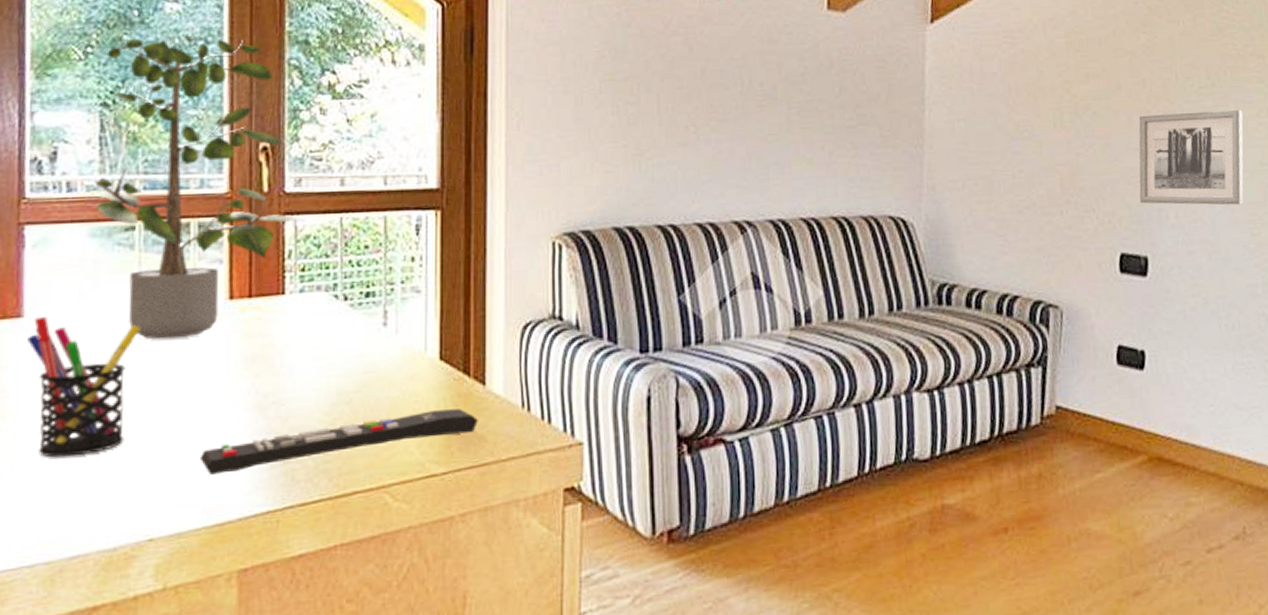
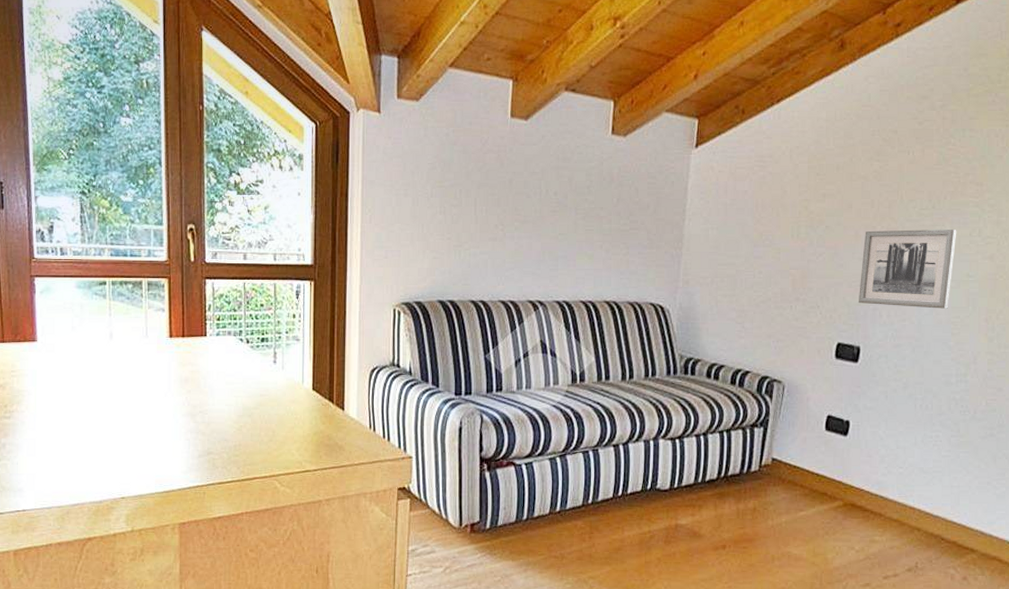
pen holder: present [27,316,140,458] -> none [40,341,112,438]
potted plant: present [89,34,305,340] -> none [75,140,219,363]
remote control: present [199,409,478,475] -> none [152,425,339,458]

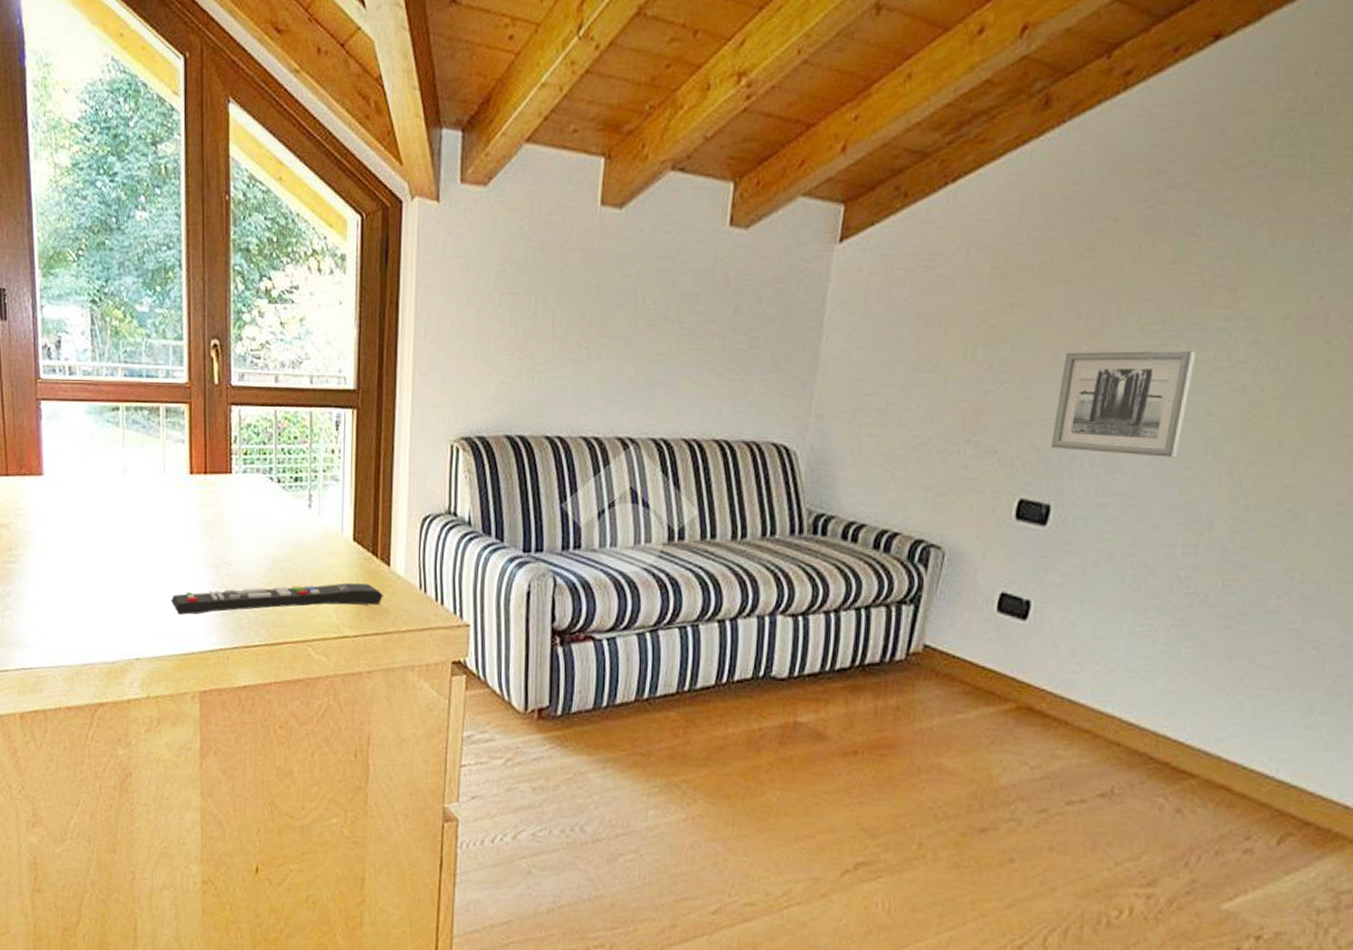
remote control: none [152,425,339,458] -> present [170,583,383,615]

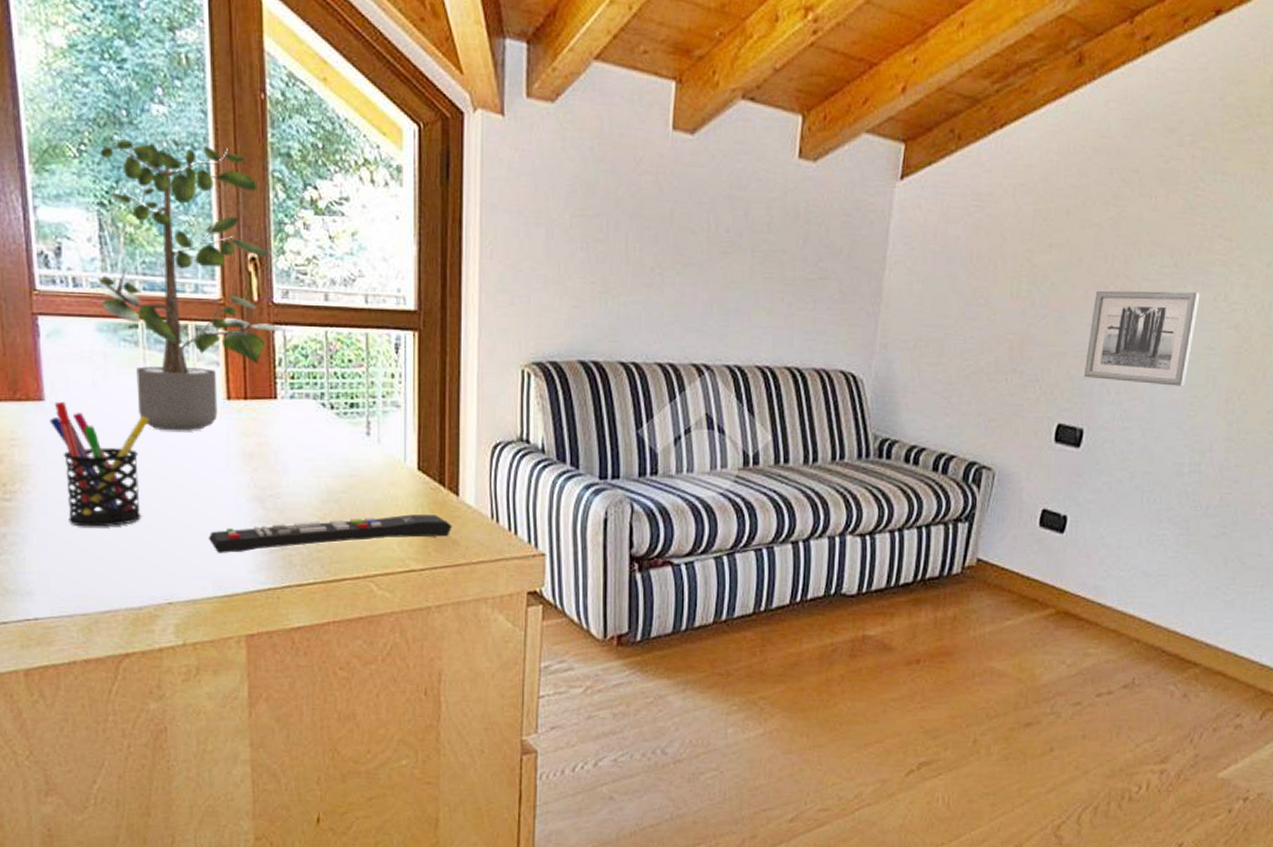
pen holder: none [47,476,126,588] -> present [50,401,149,527]
potted plant: none [85,239,247,503] -> present [93,133,293,431]

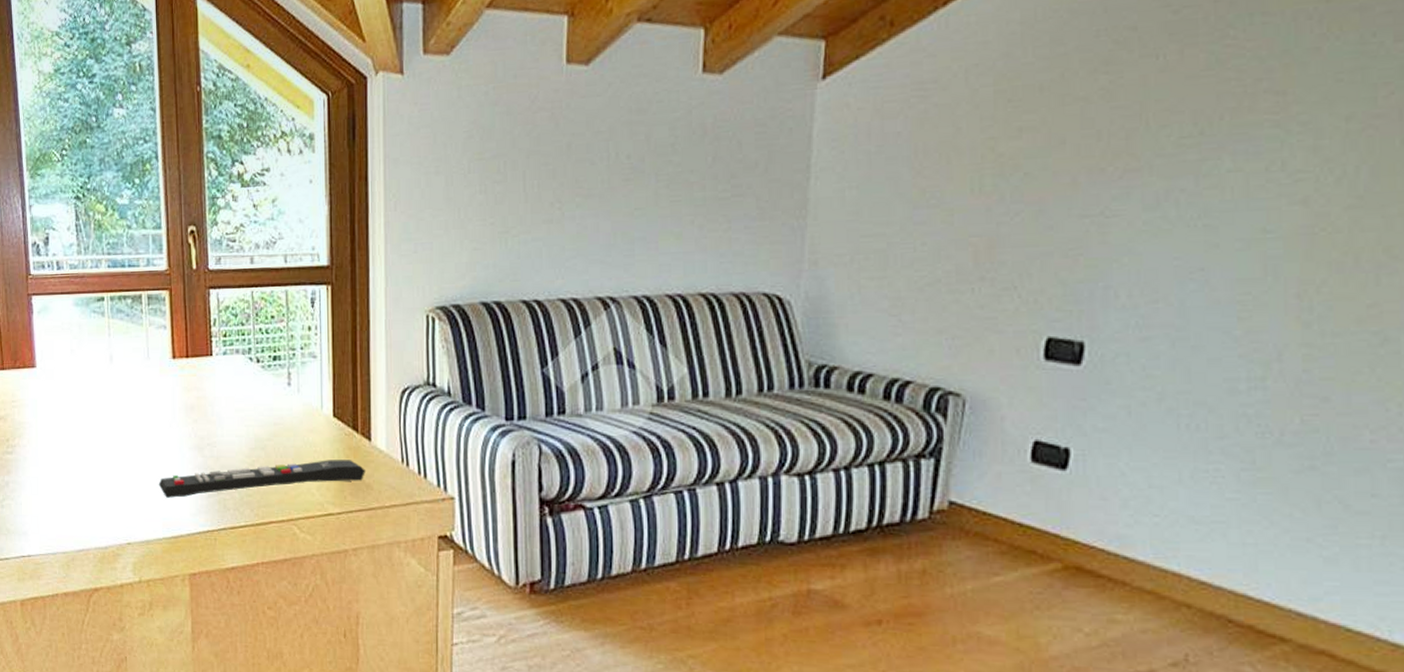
pen holder: present [50,401,149,527] -> none [40,367,113,475]
potted plant: present [93,133,293,431] -> none [71,135,224,389]
wall art: present [1083,290,1200,386] -> none [1078,162,1243,283]

